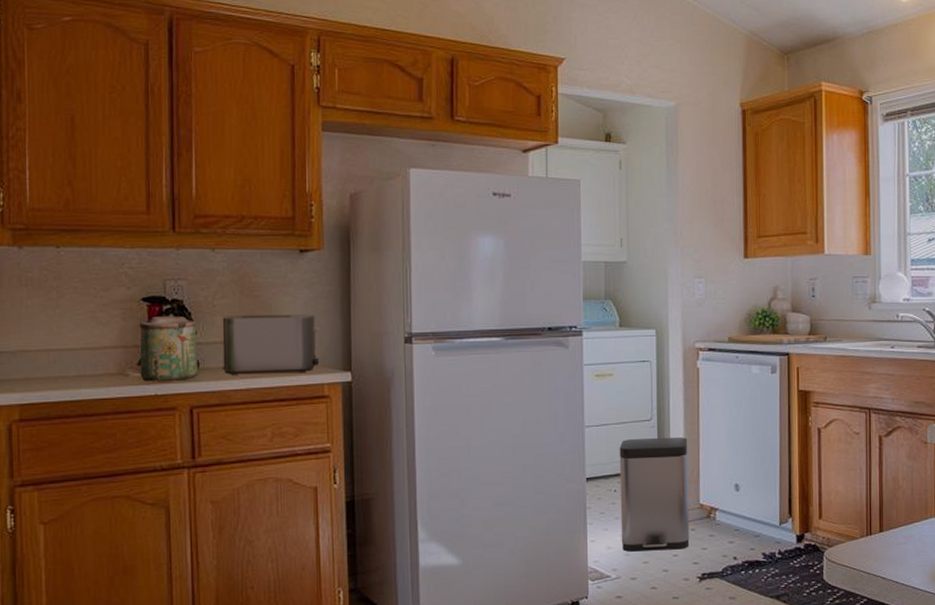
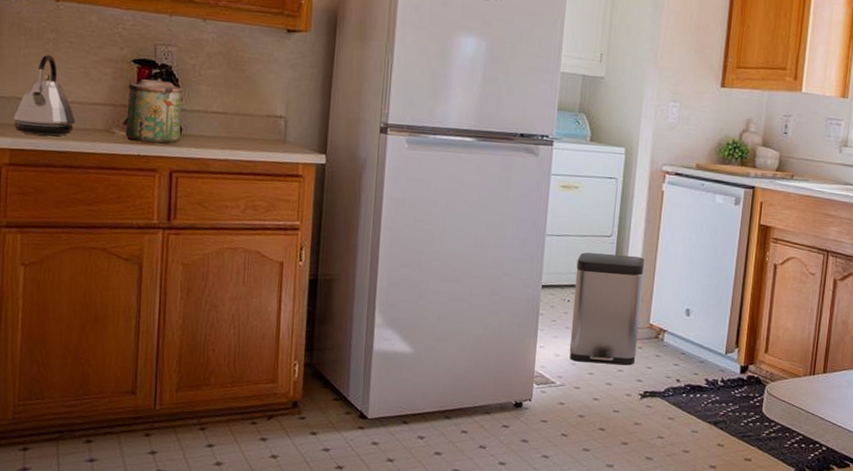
kettle: none [20,303,87,387] -> present [13,54,76,137]
toaster: present [222,314,321,375] -> none [203,86,301,151]

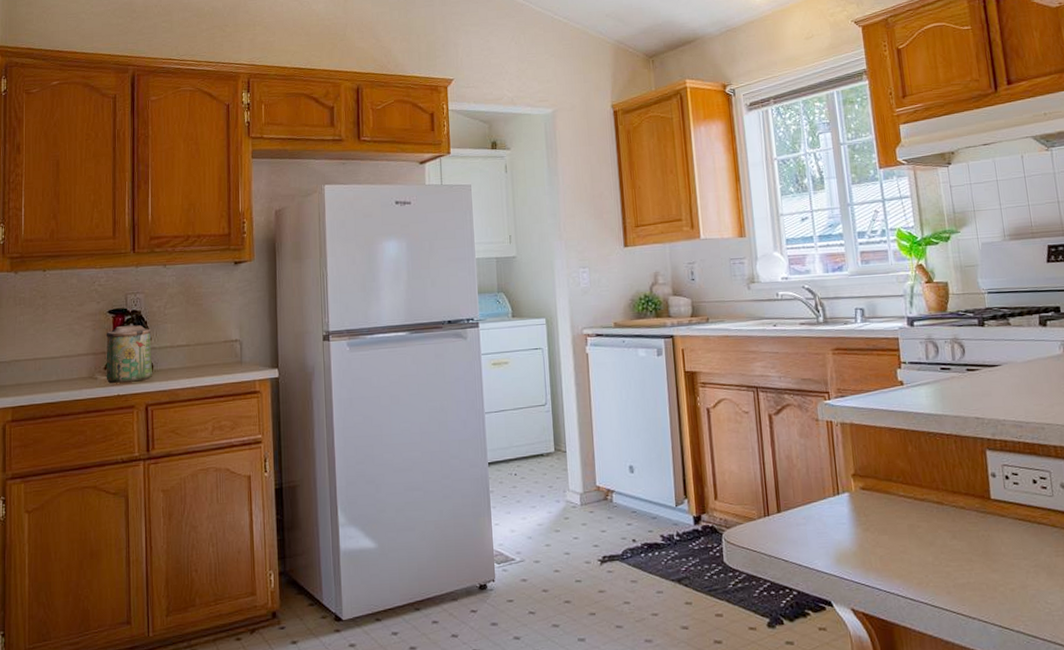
kettle: present [13,54,76,137] -> none [13,318,64,392]
pedal bin: present [569,252,645,366] -> none [517,420,589,535]

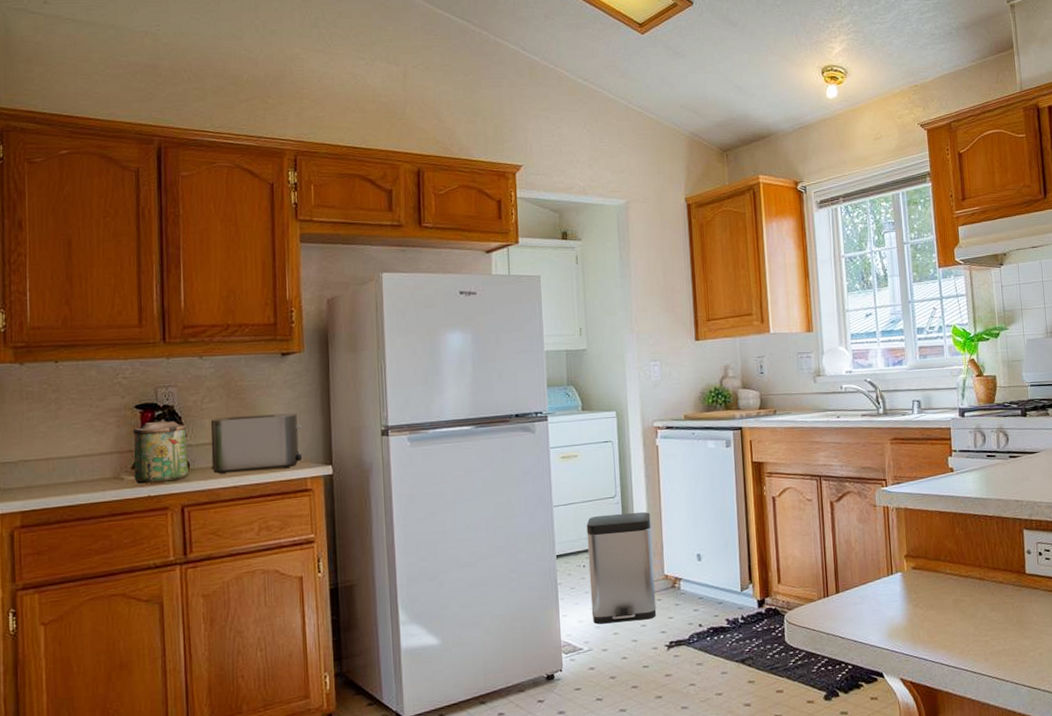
toaster: none [171,318,252,375] -> present [210,413,303,474]
pedal bin: none [517,420,589,535] -> present [586,511,657,625]

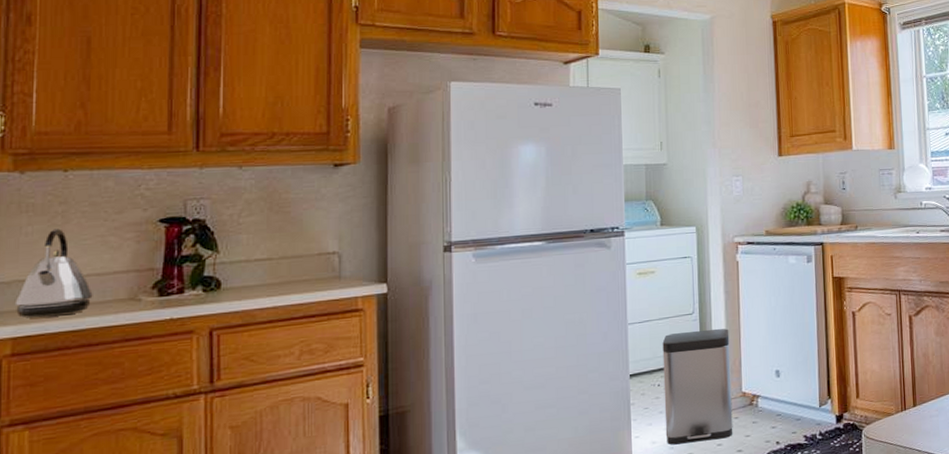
kettle: none [21,414,84,495] -> present [14,228,93,319]
canister: present [132,420,188,484] -> none [154,235,220,305]
toaster: present [210,413,303,474] -> none [246,227,355,294]

